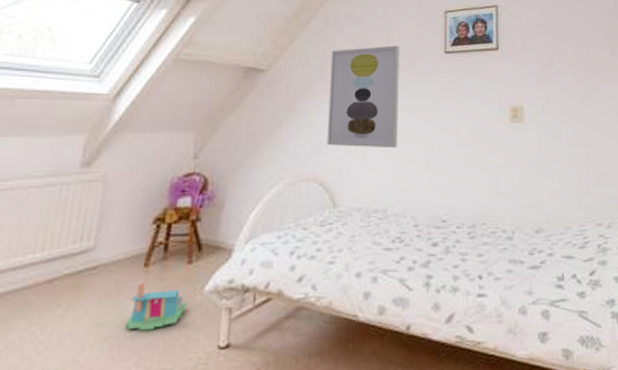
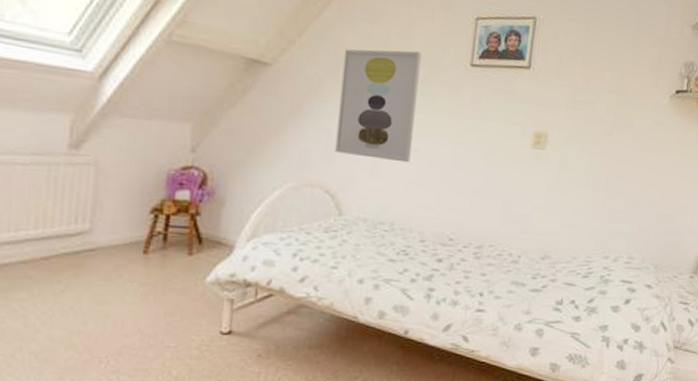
toy house: present [125,282,187,331] -> none [127,268,189,312]

